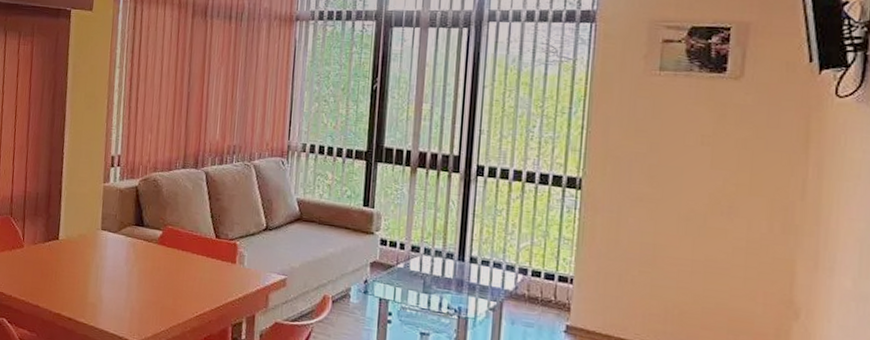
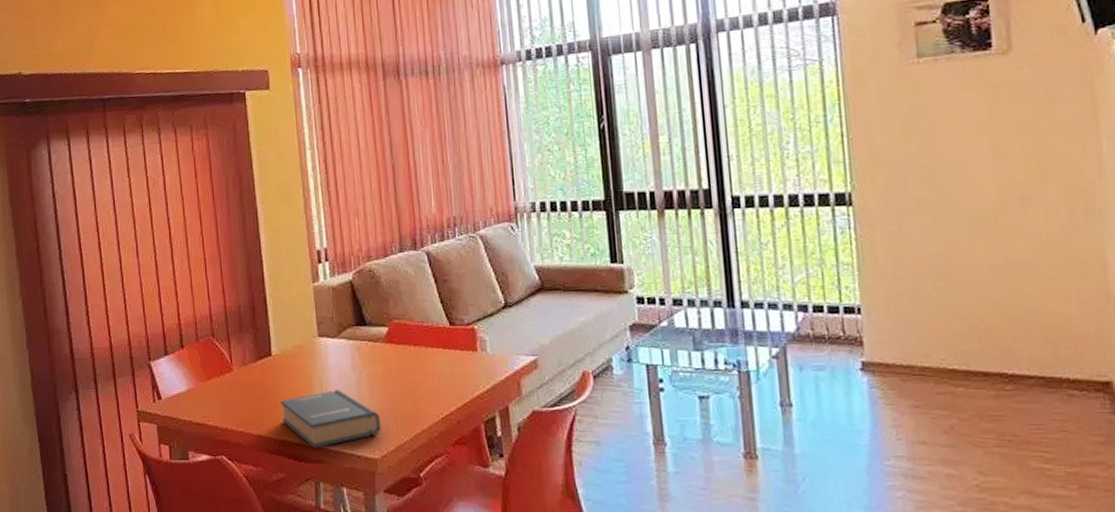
hardback book: none [59,277,144,325] -> present [280,390,381,448]

